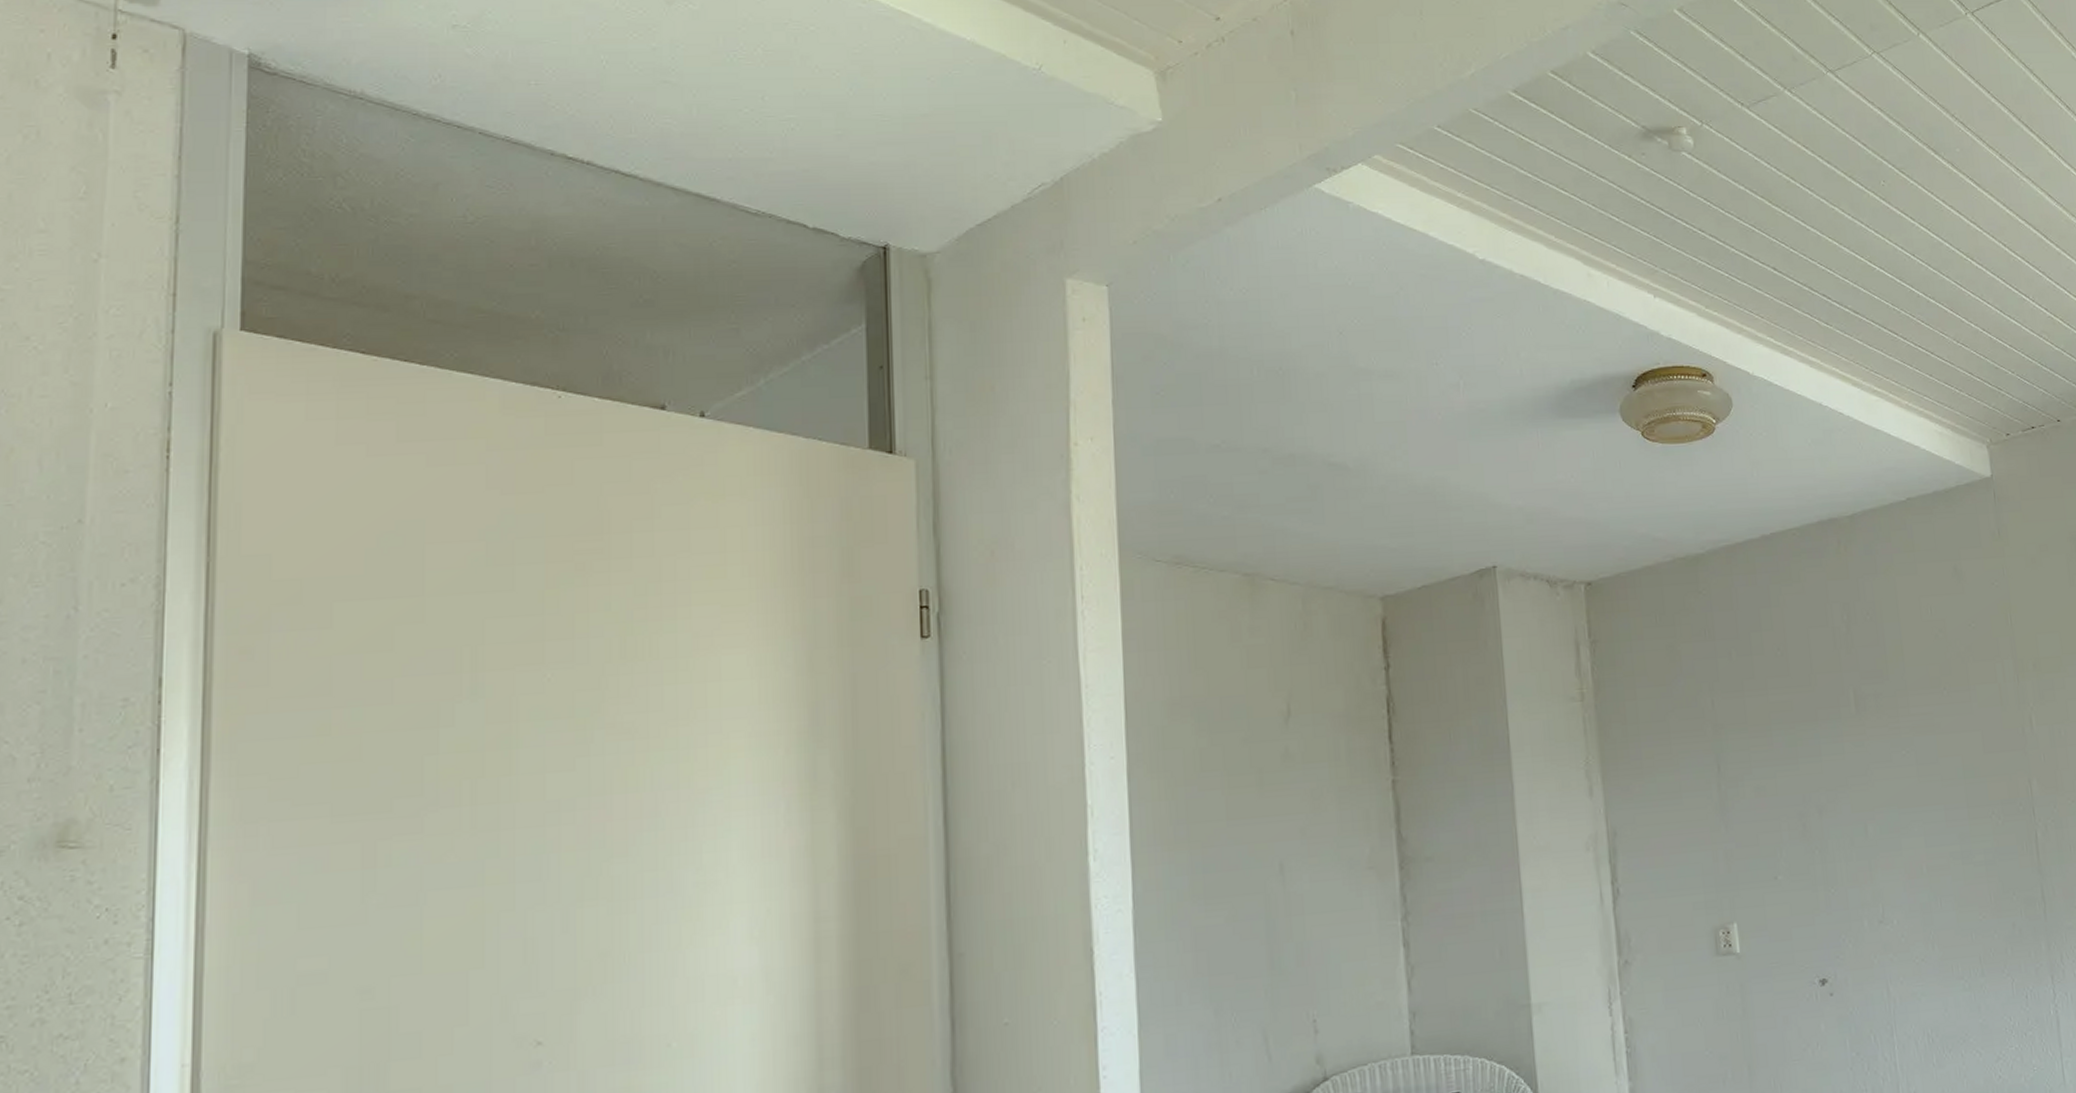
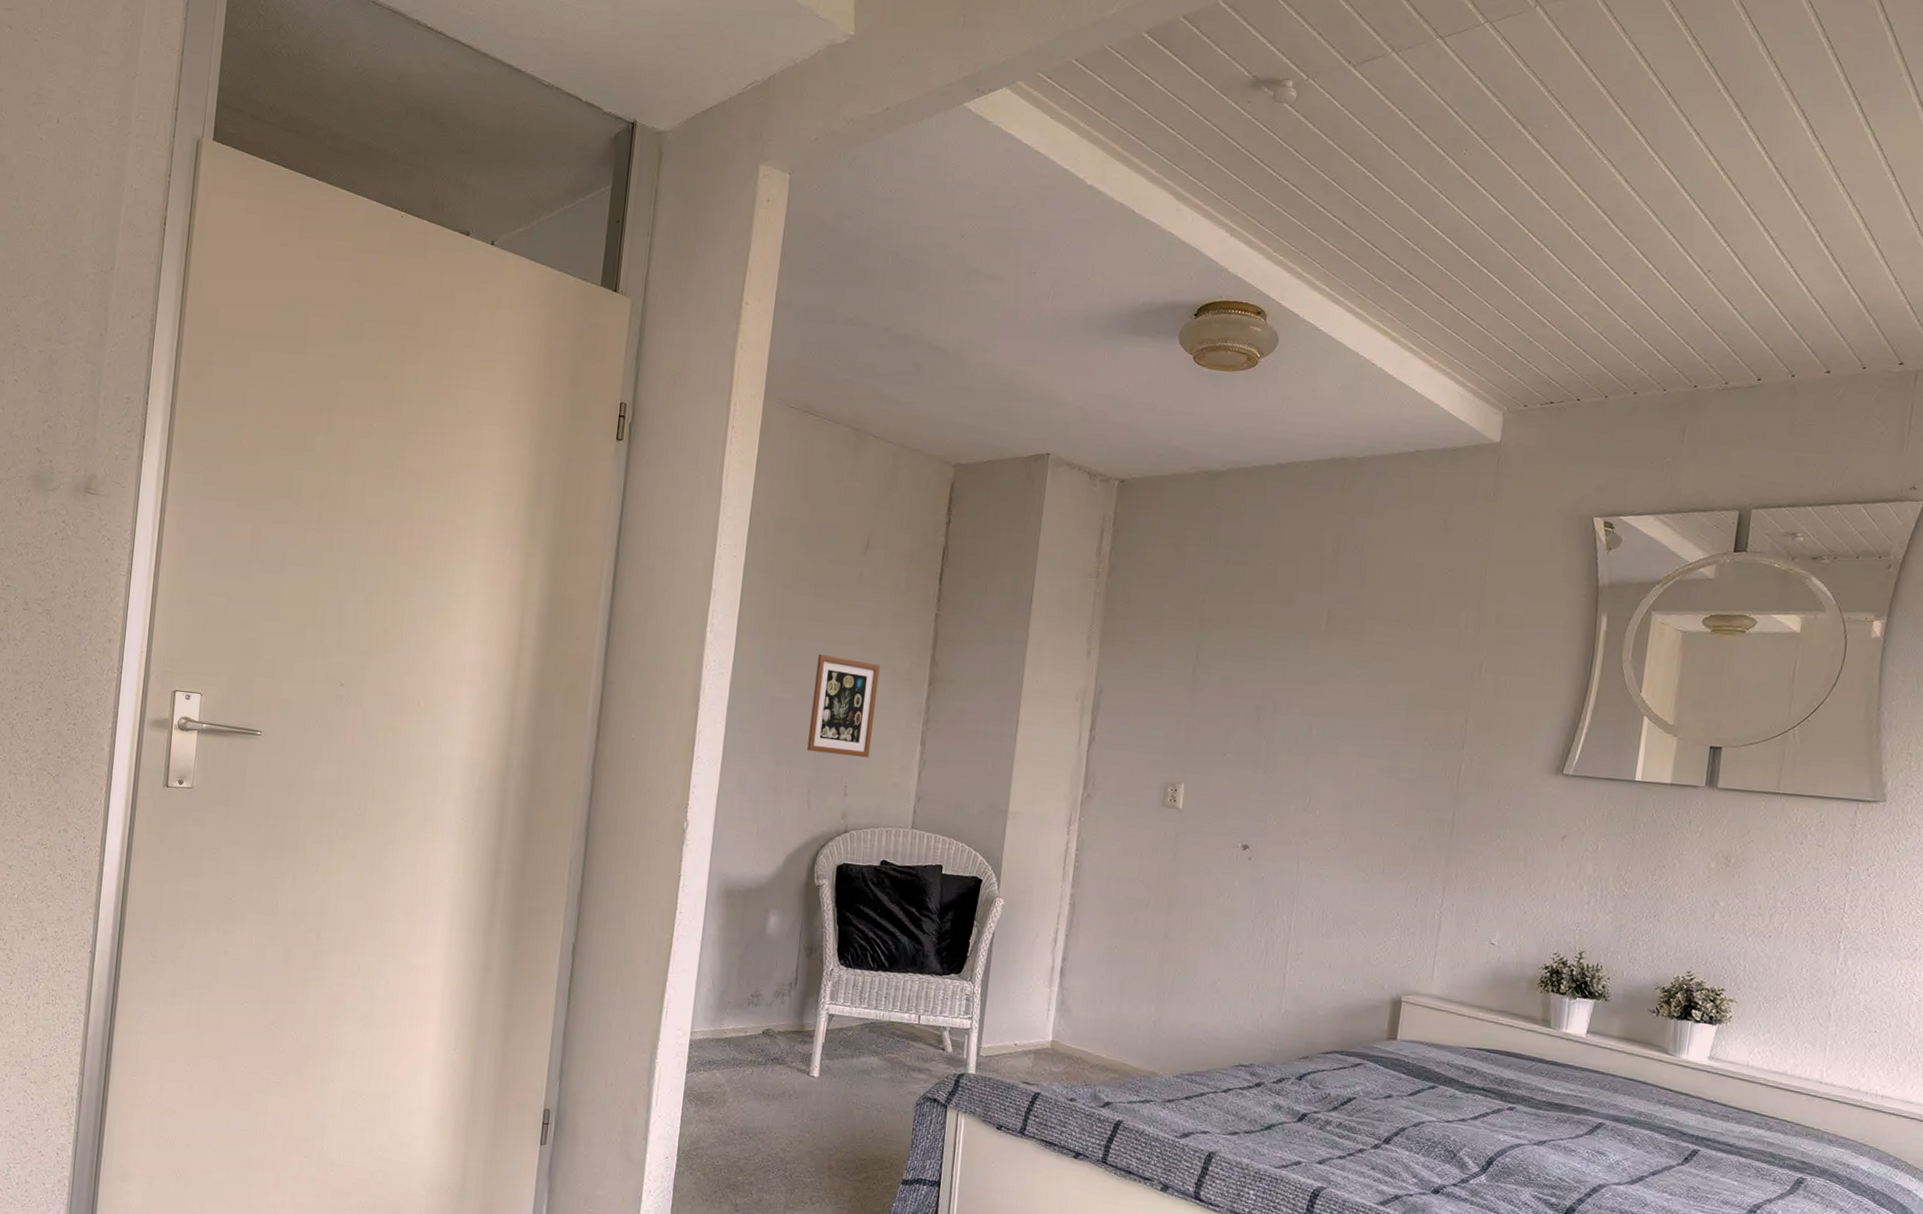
picture frame: none [1247,856,1339,987] -> present [807,653,880,758]

